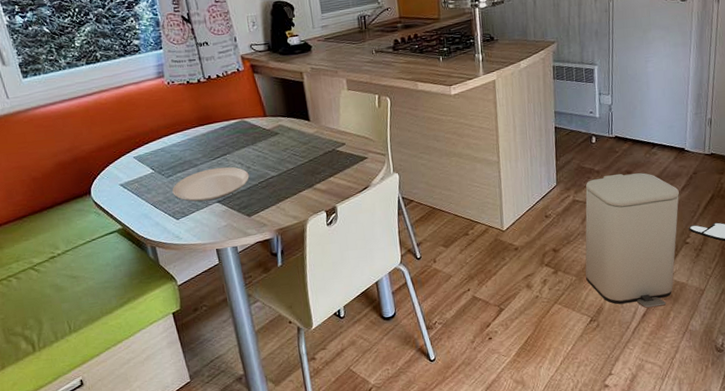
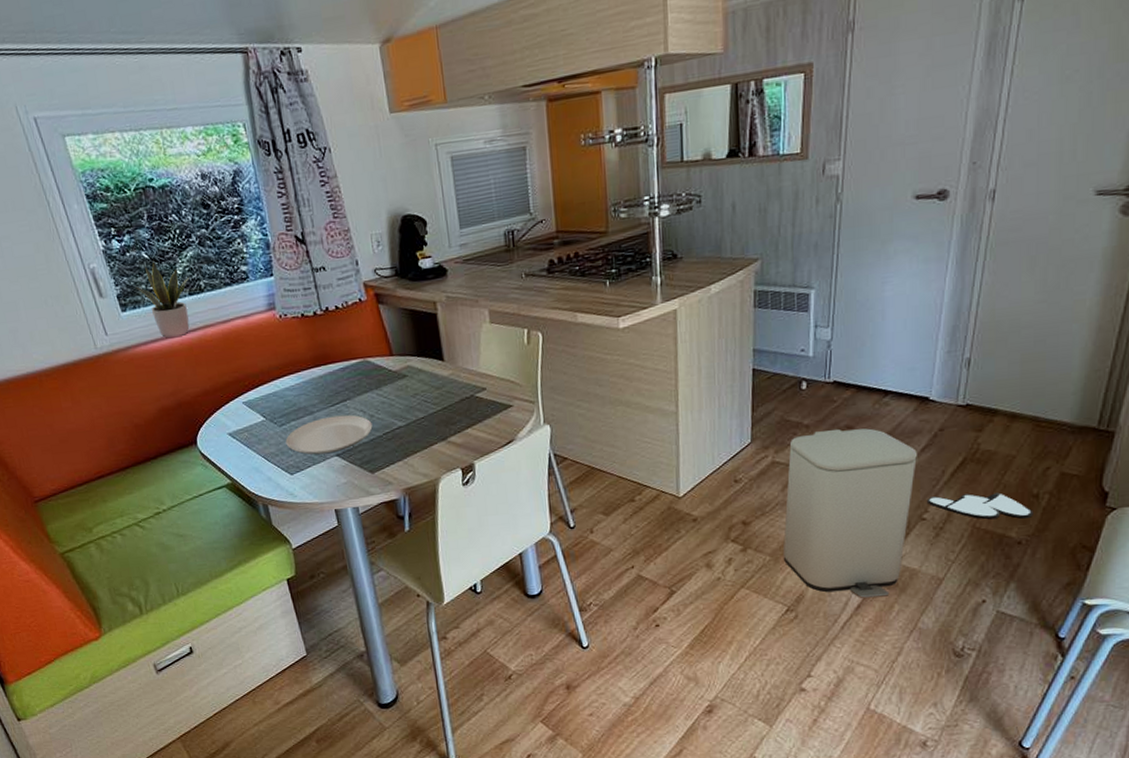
potted plant: none [36,34,87,102] -> present [135,260,190,339]

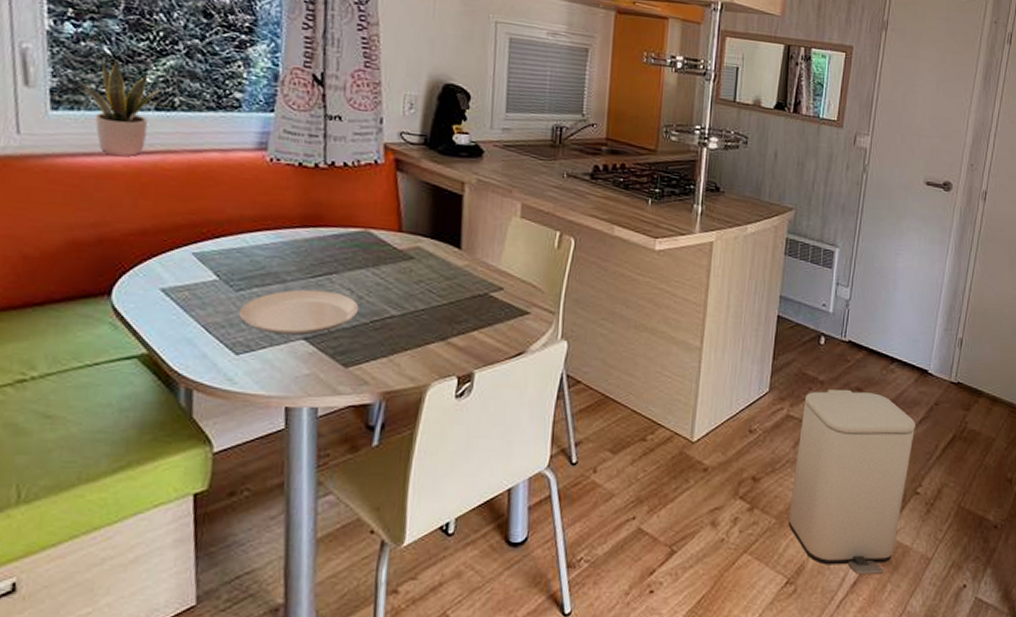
slippers: present [926,492,1034,519] -> none [921,471,1008,502]

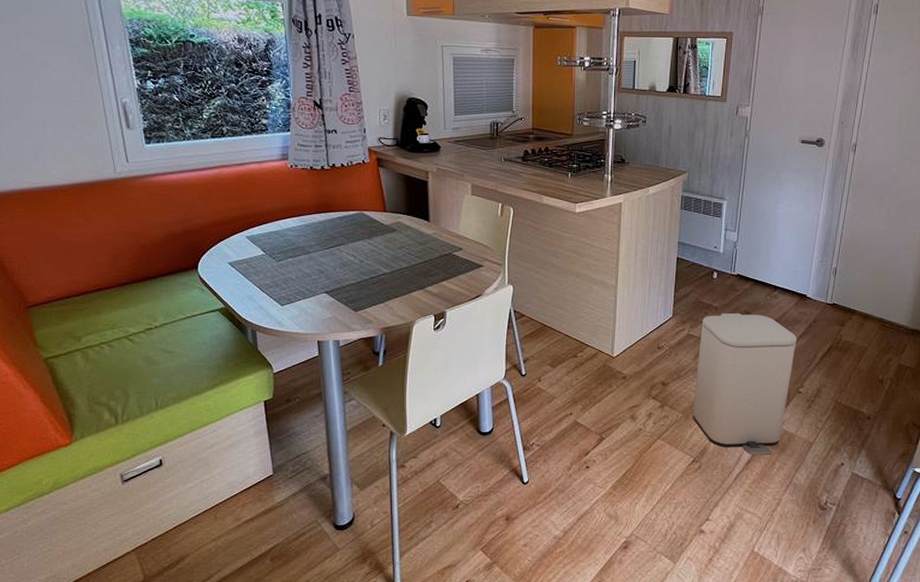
potted plant: present [81,58,162,157] -> none [162,103,214,173]
plate: present [239,289,359,335] -> none [281,257,361,290]

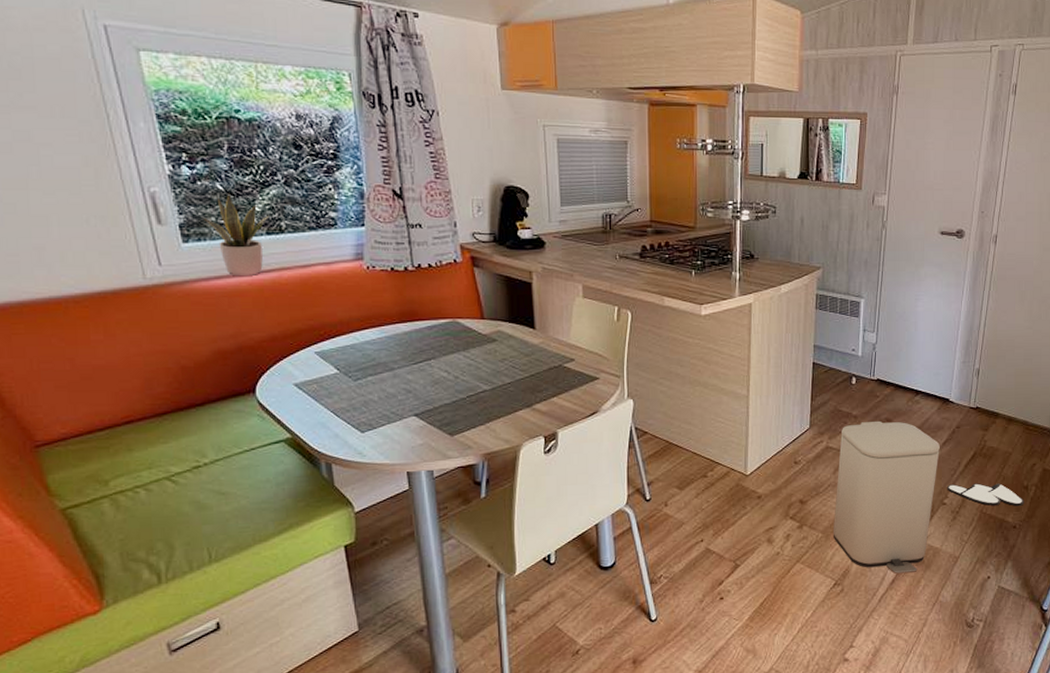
potted plant: none [162,103,214,173] -> present [203,193,270,277]
slippers: none [802,375,879,398] -> present [946,483,1024,506]

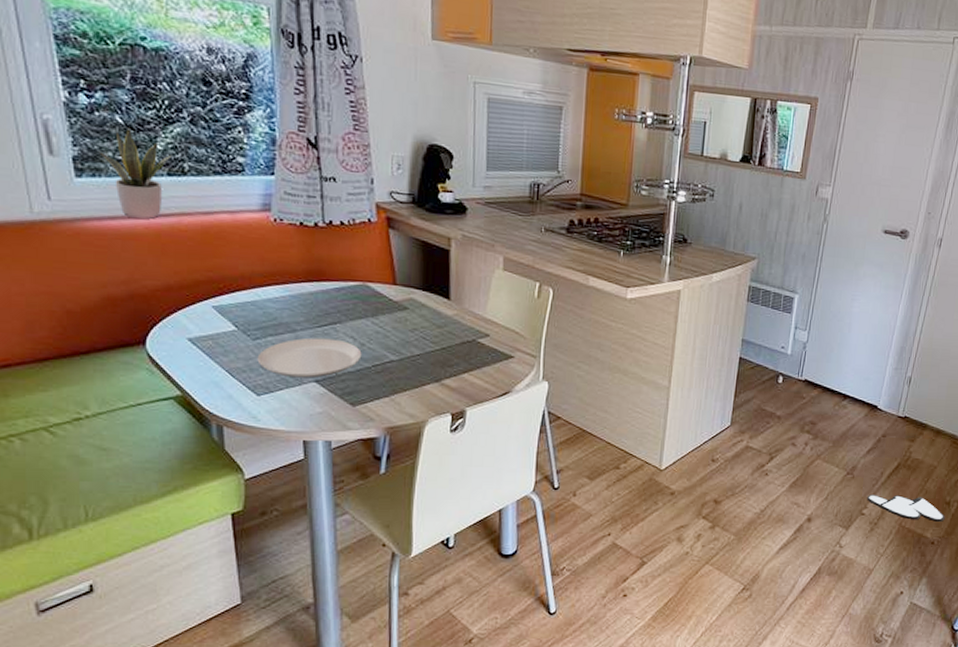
plate: none [359,374,456,413] -> present [257,337,362,378]
pedal bin: present [832,420,941,575] -> none [745,423,865,583]

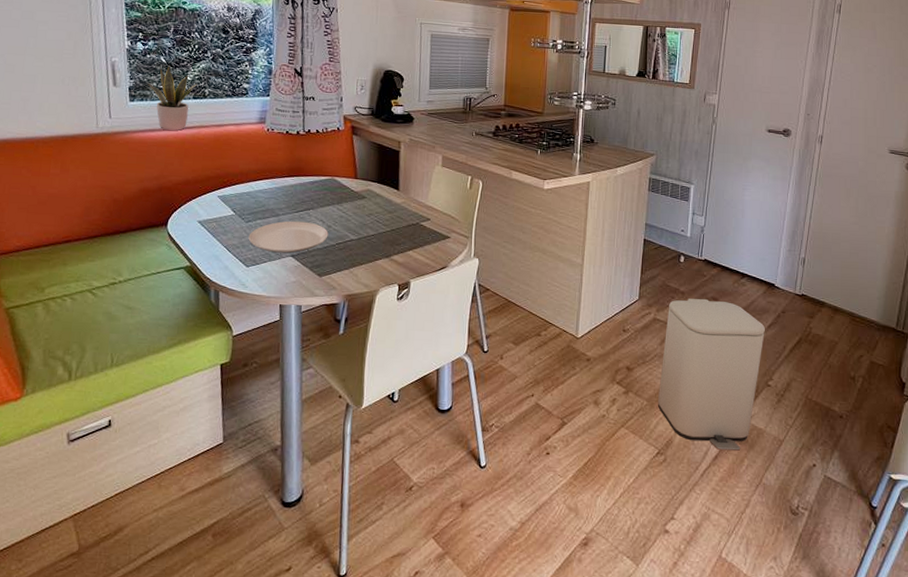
pedal bin: none [745,423,865,583] -> present [657,298,766,452]
slippers: present [866,495,945,522] -> none [771,367,851,396]

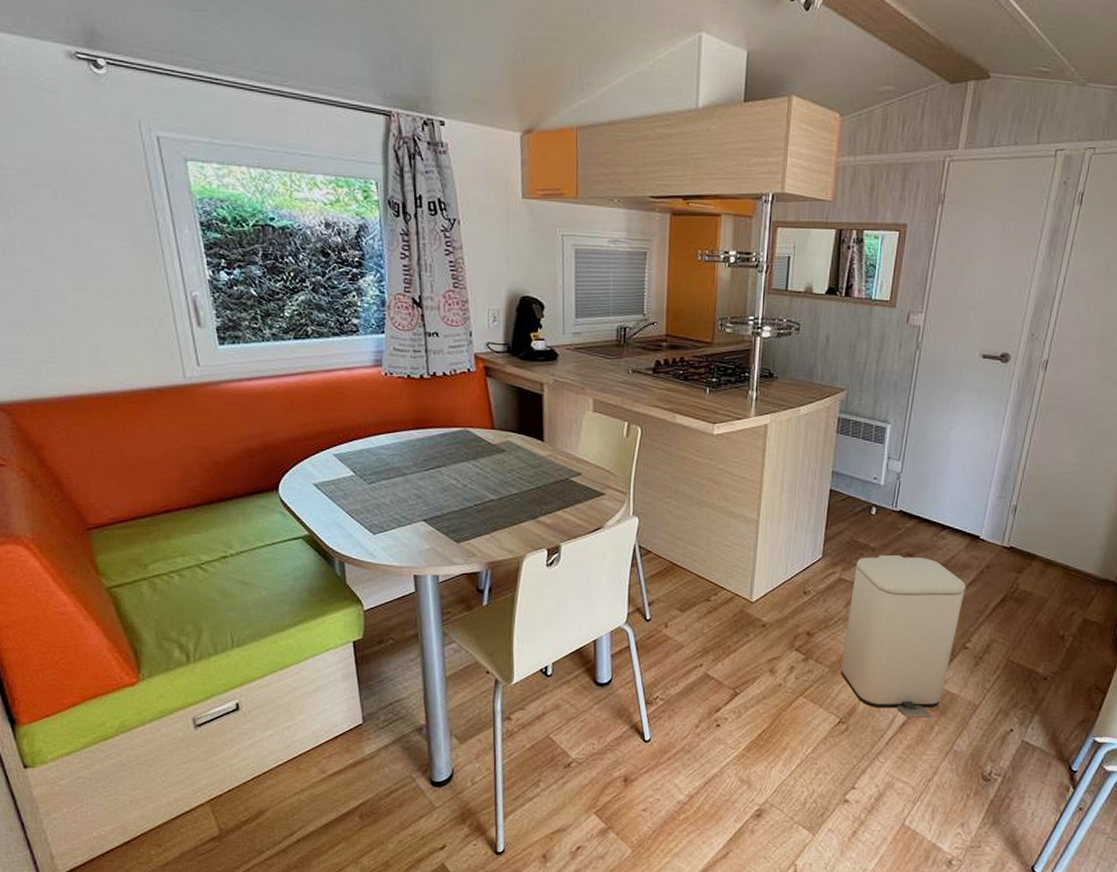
potted plant: present [147,65,198,131] -> none [238,298,297,379]
plate: present [248,221,329,254] -> none [373,480,464,518]

